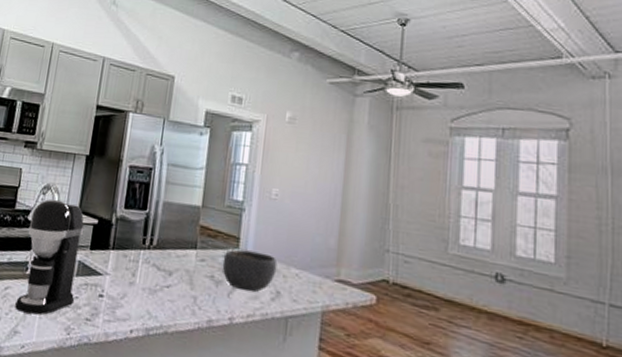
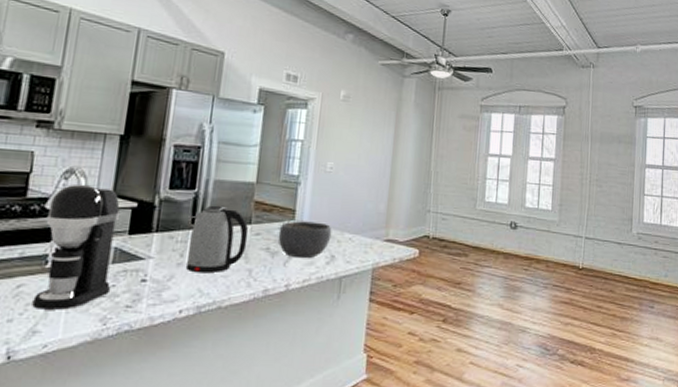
kettle: none [137,227,194,296] -> present [186,205,249,274]

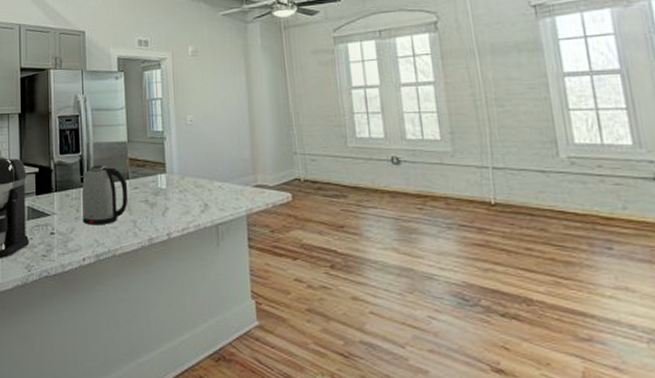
bowl: present [278,221,332,259] -> none [153,173,202,209]

